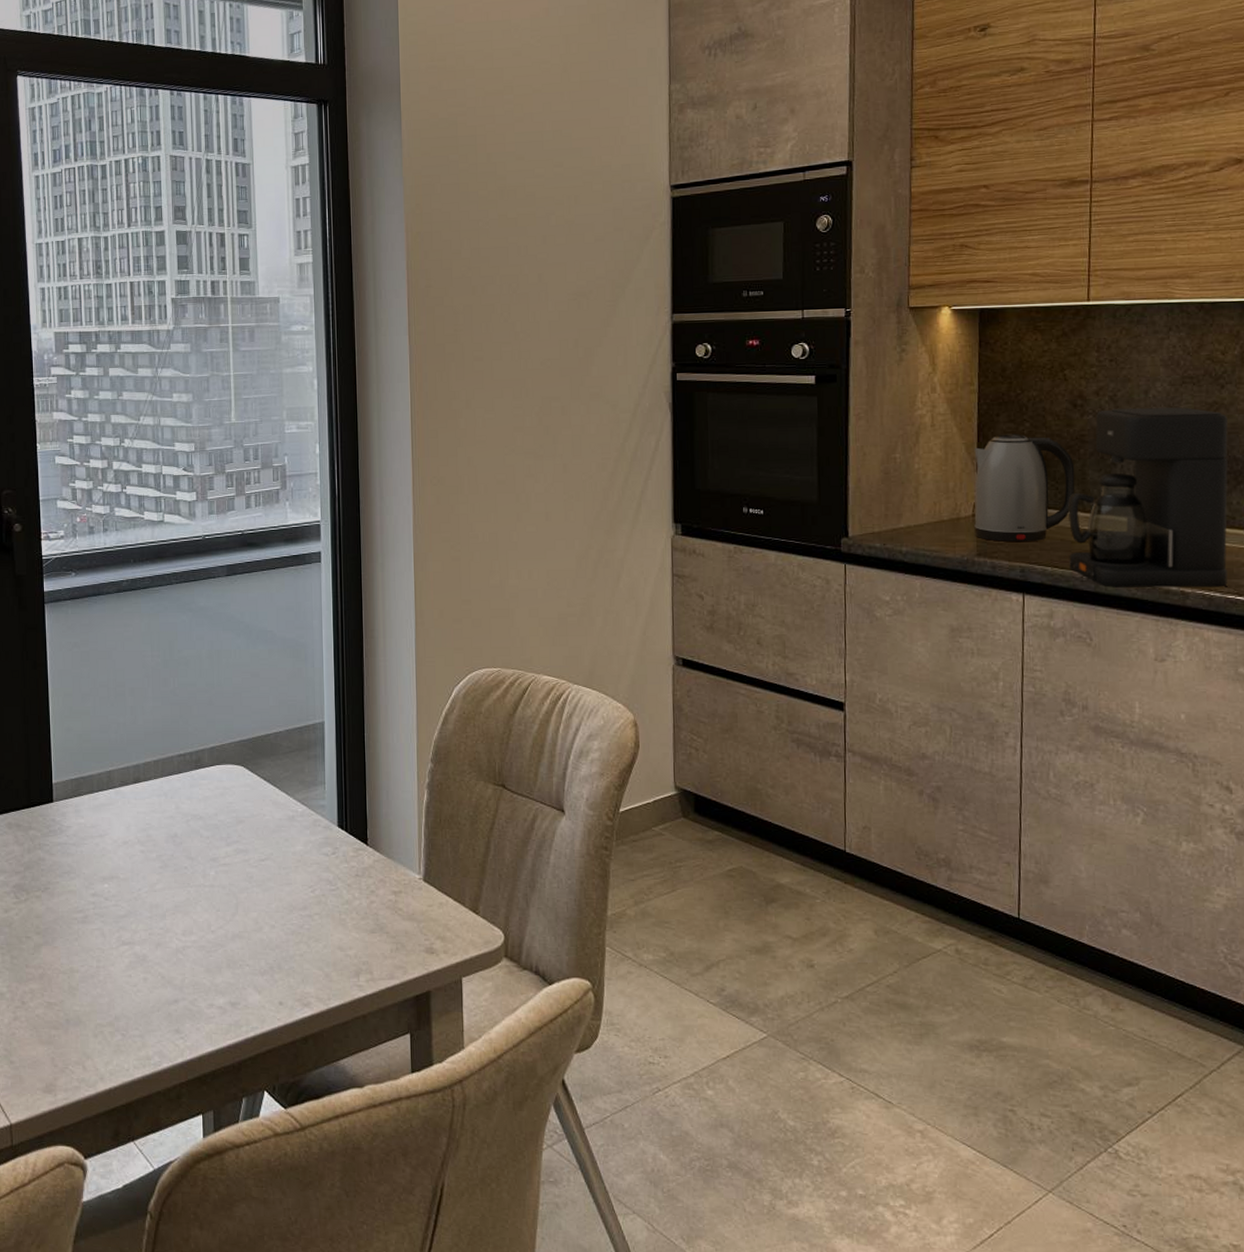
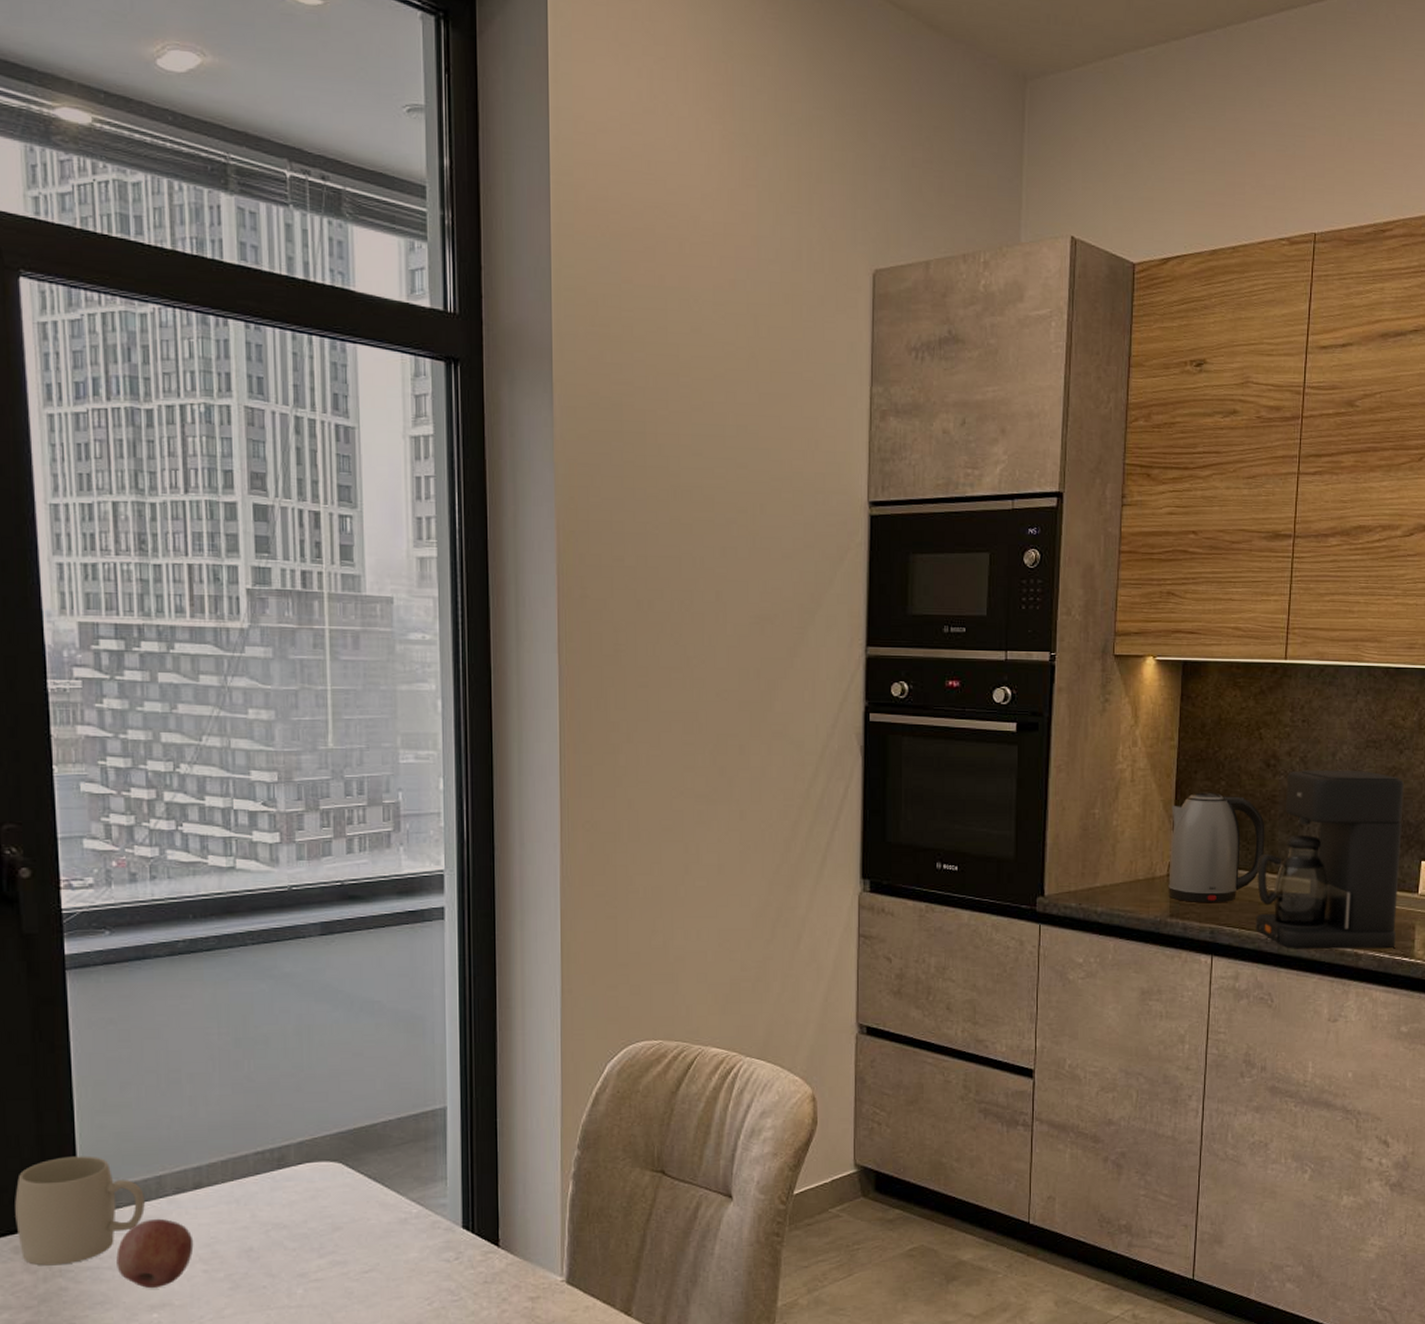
mug: none [9,752,99,840] -> present [15,1156,145,1266]
fruit: none [79,806,134,864] -> present [116,1218,194,1289]

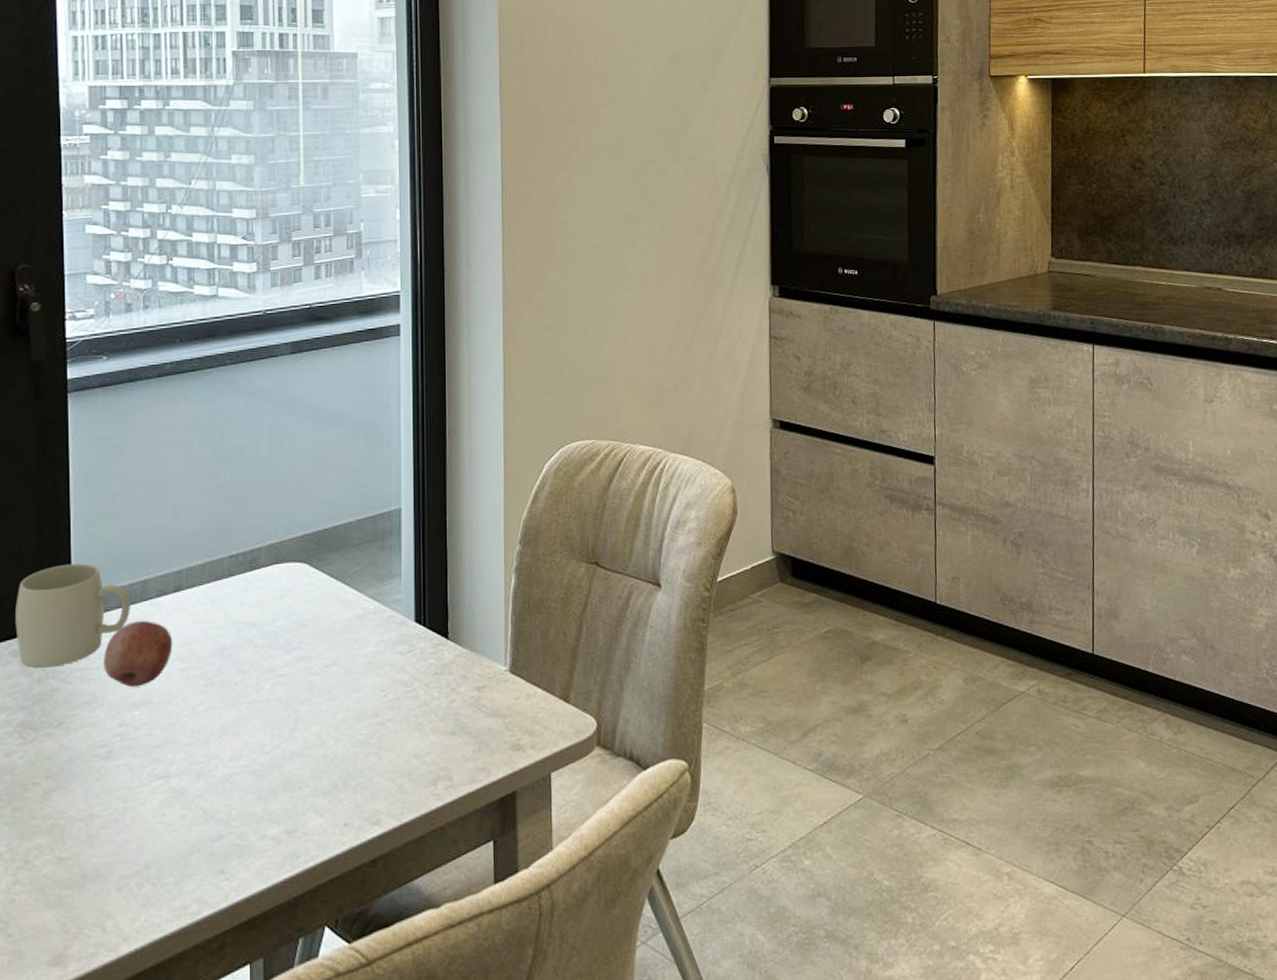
kettle: present [1168,791,1265,903] -> none [1049,193,1136,297]
coffee maker: present [1256,769,1404,950] -> none [1130,170,1263,337]

